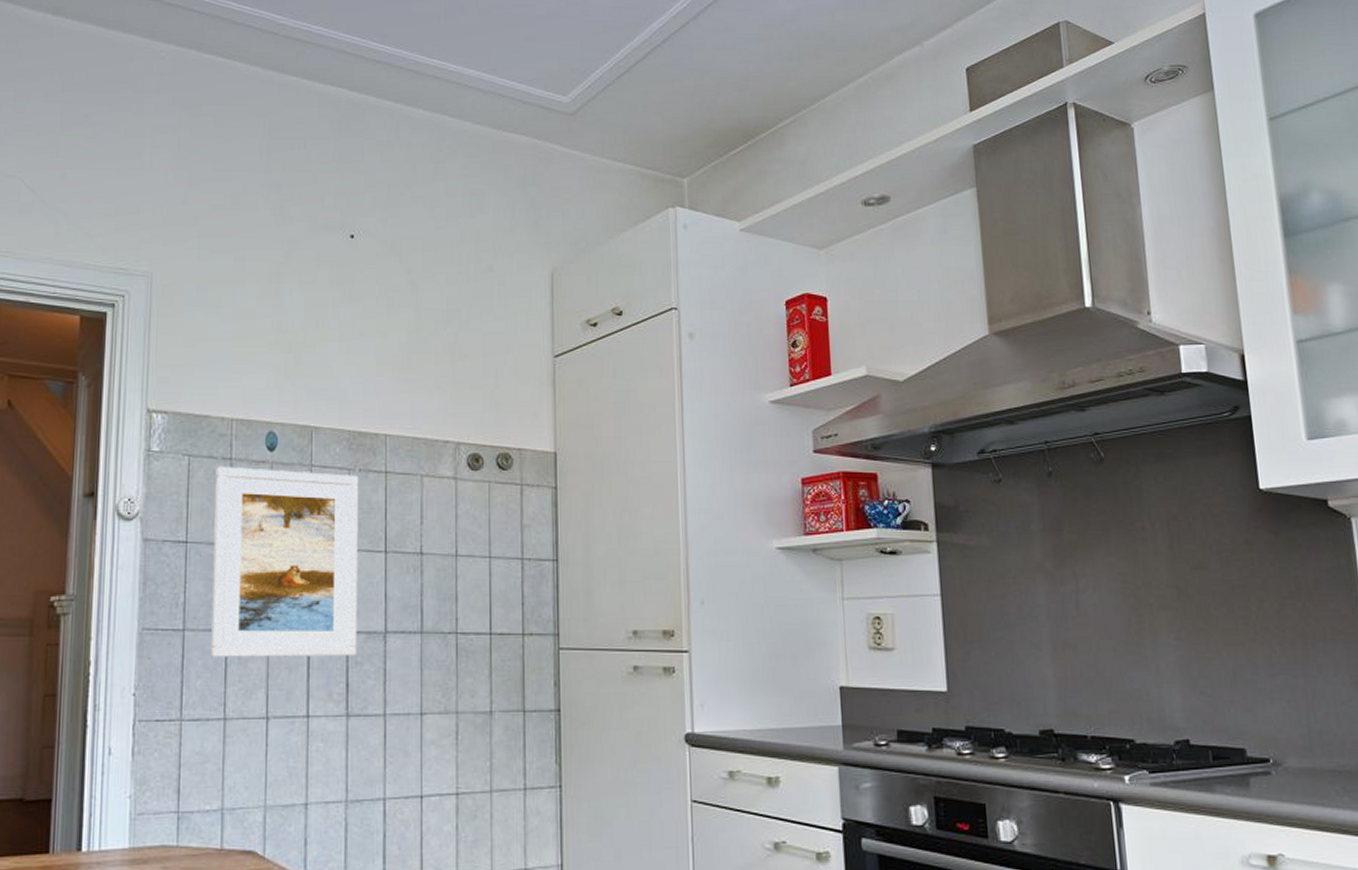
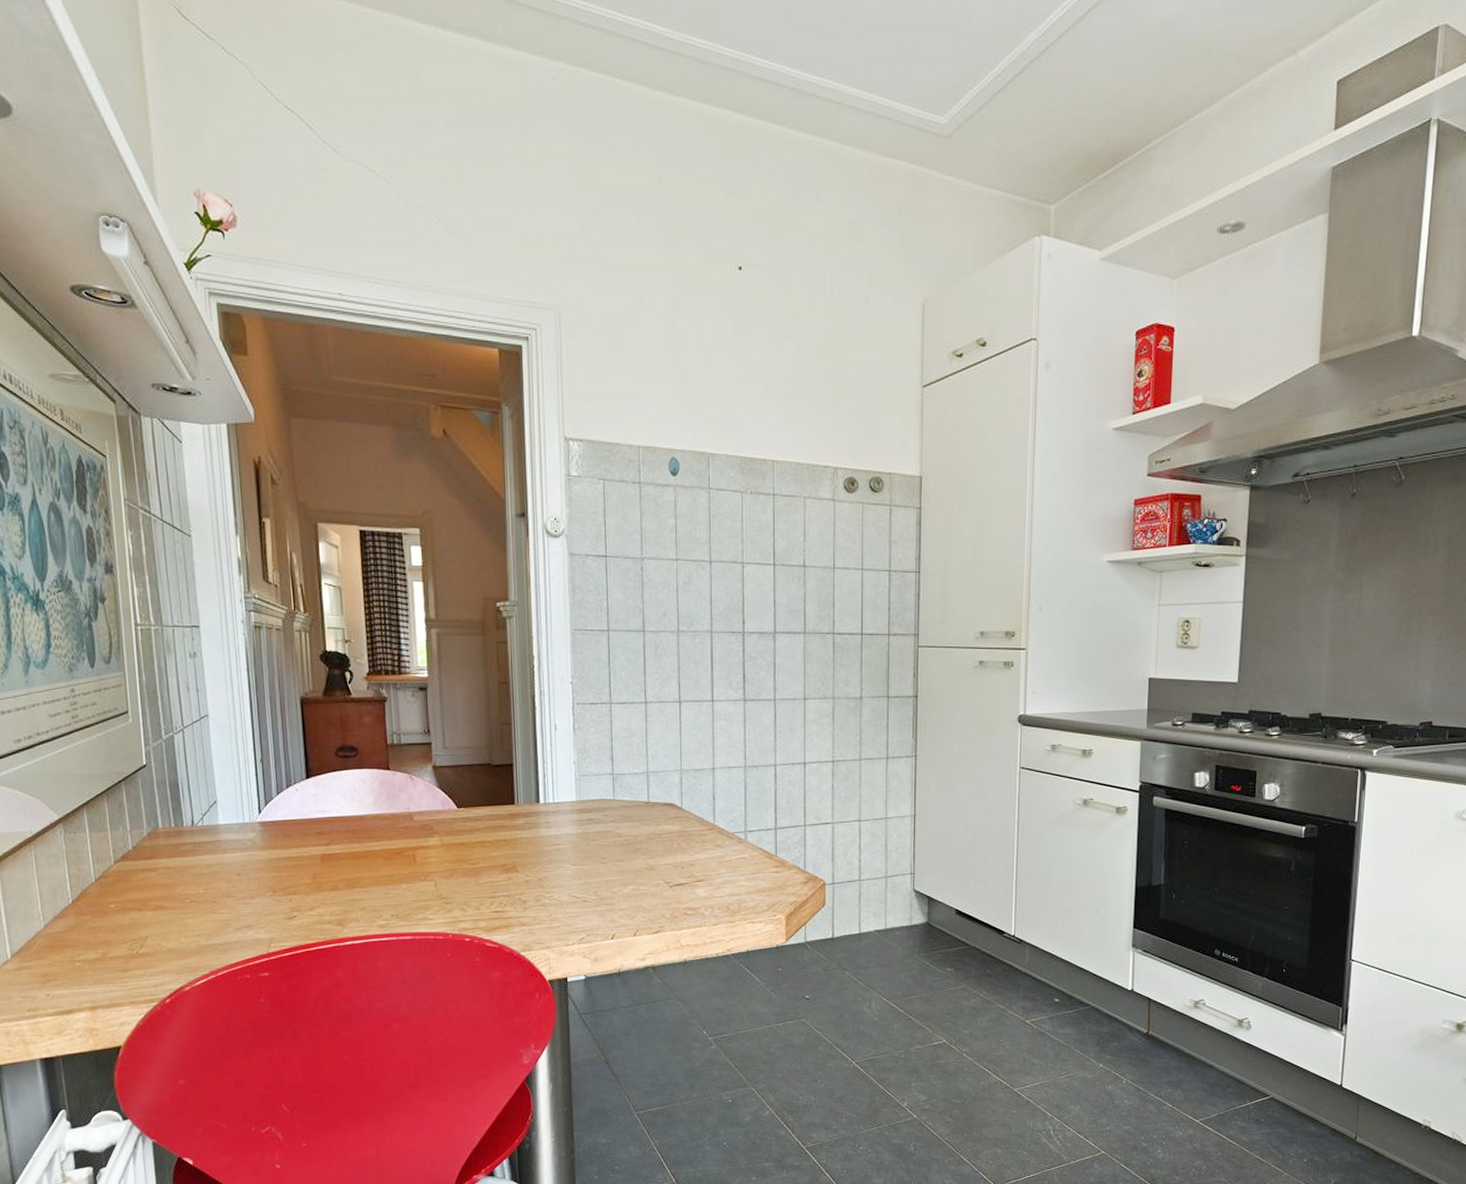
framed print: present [211,466,358,657] -> none [627,489,751,653]

